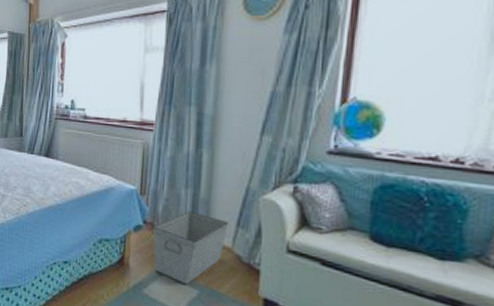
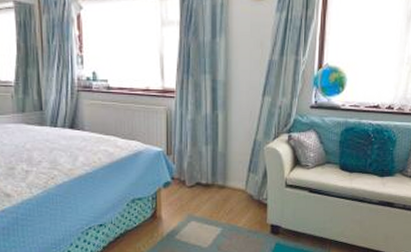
storage bin: present [152,211,229,285] -> none [180,164,242,225]

